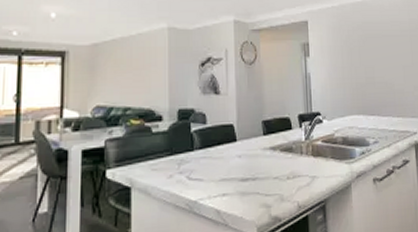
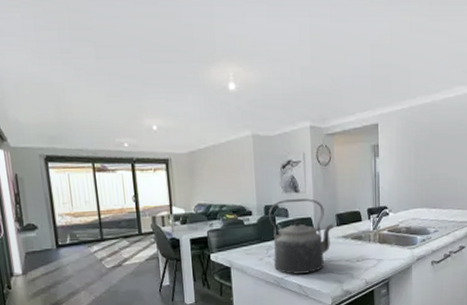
kettle: none [183,102,259,196] -> present [269,198,333,274]

